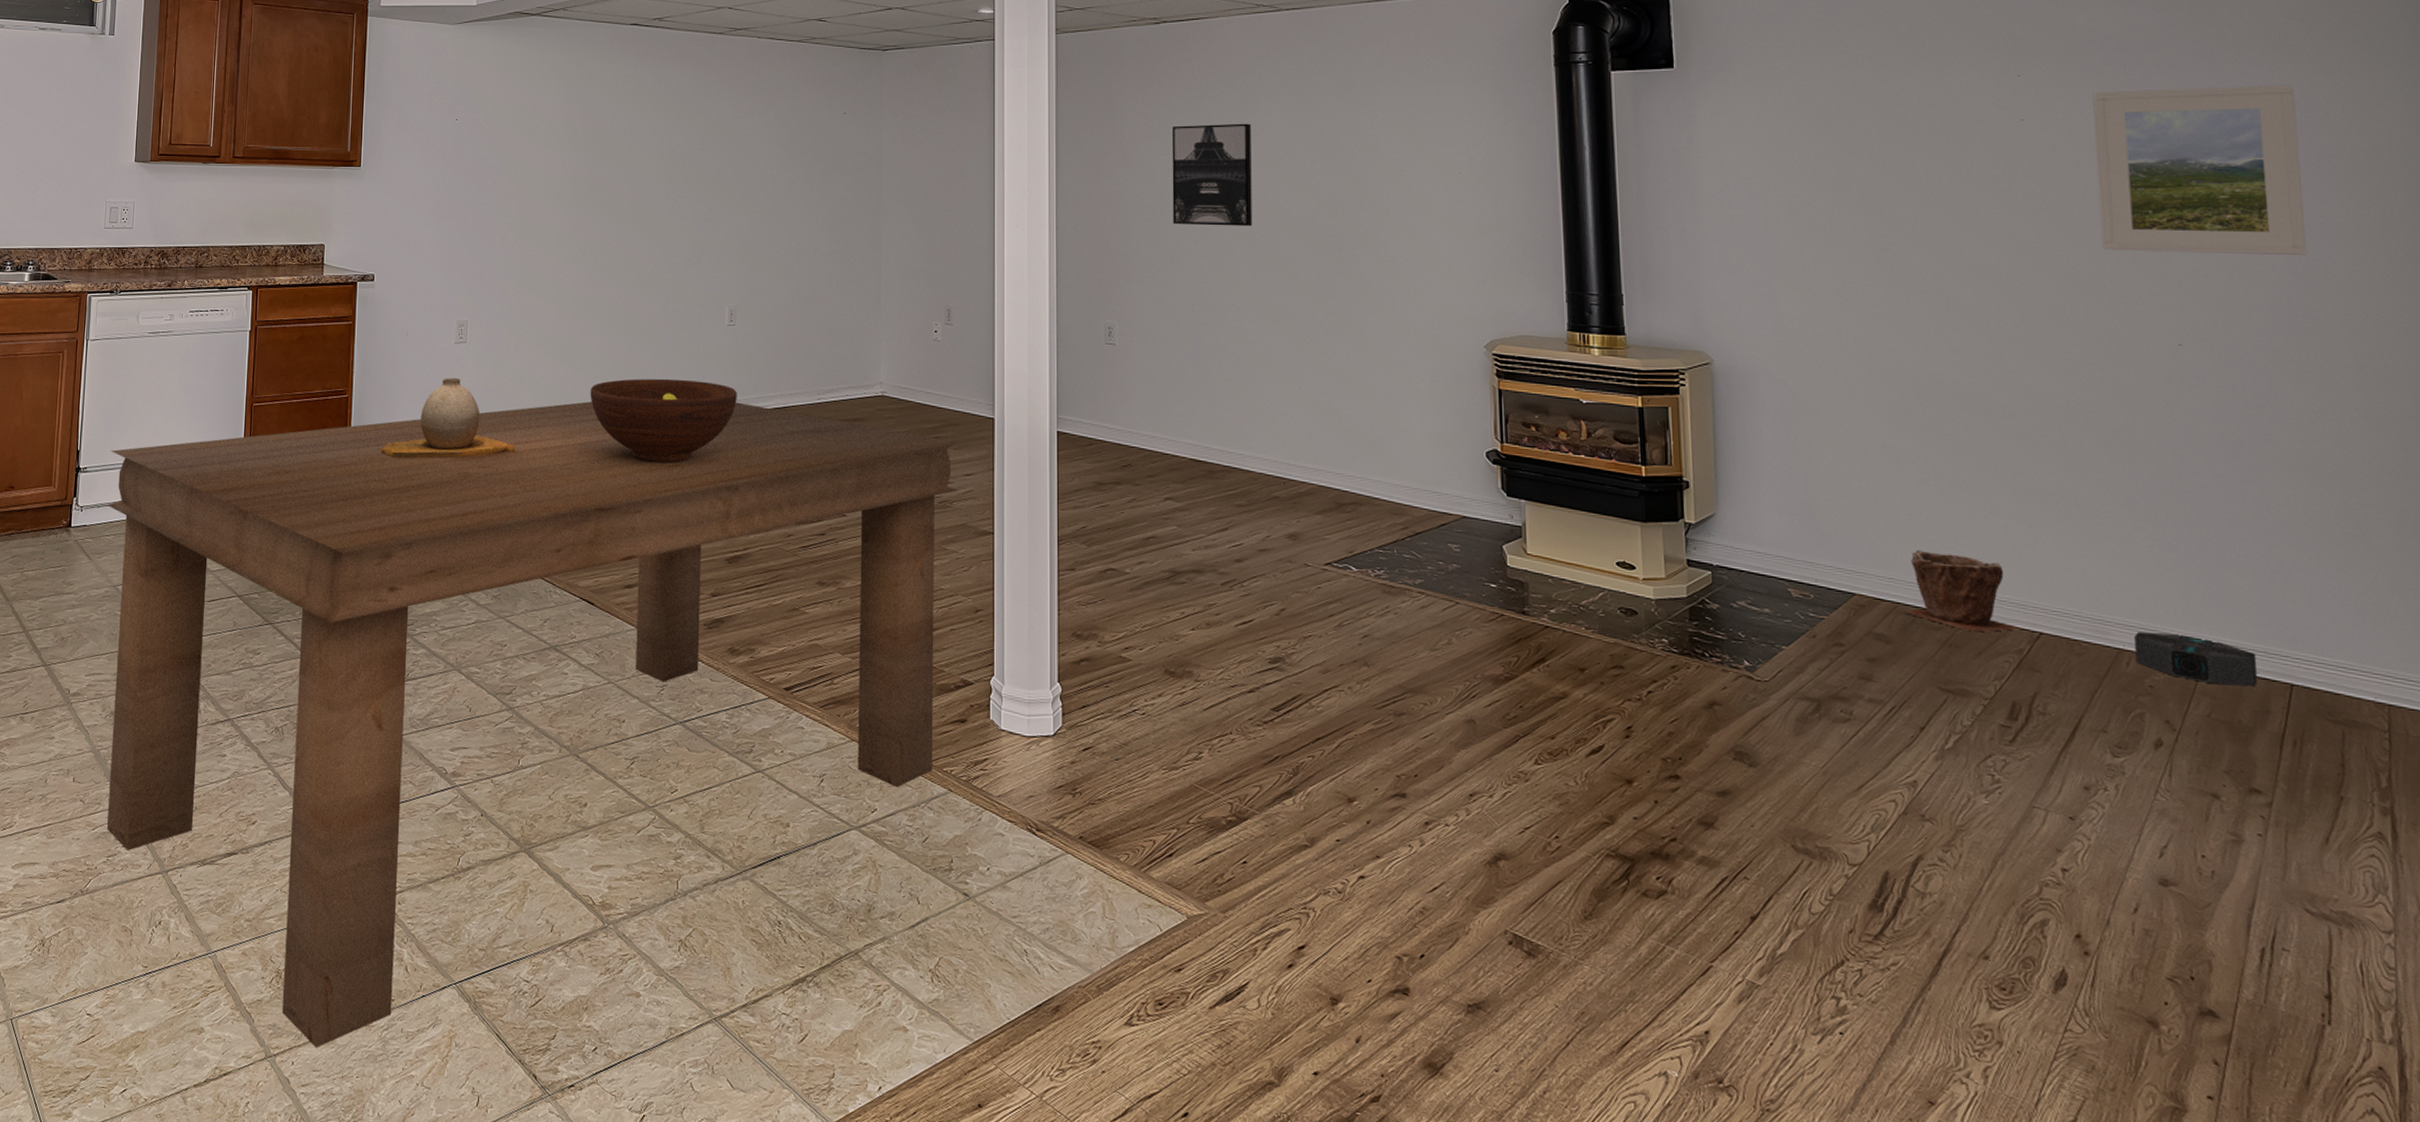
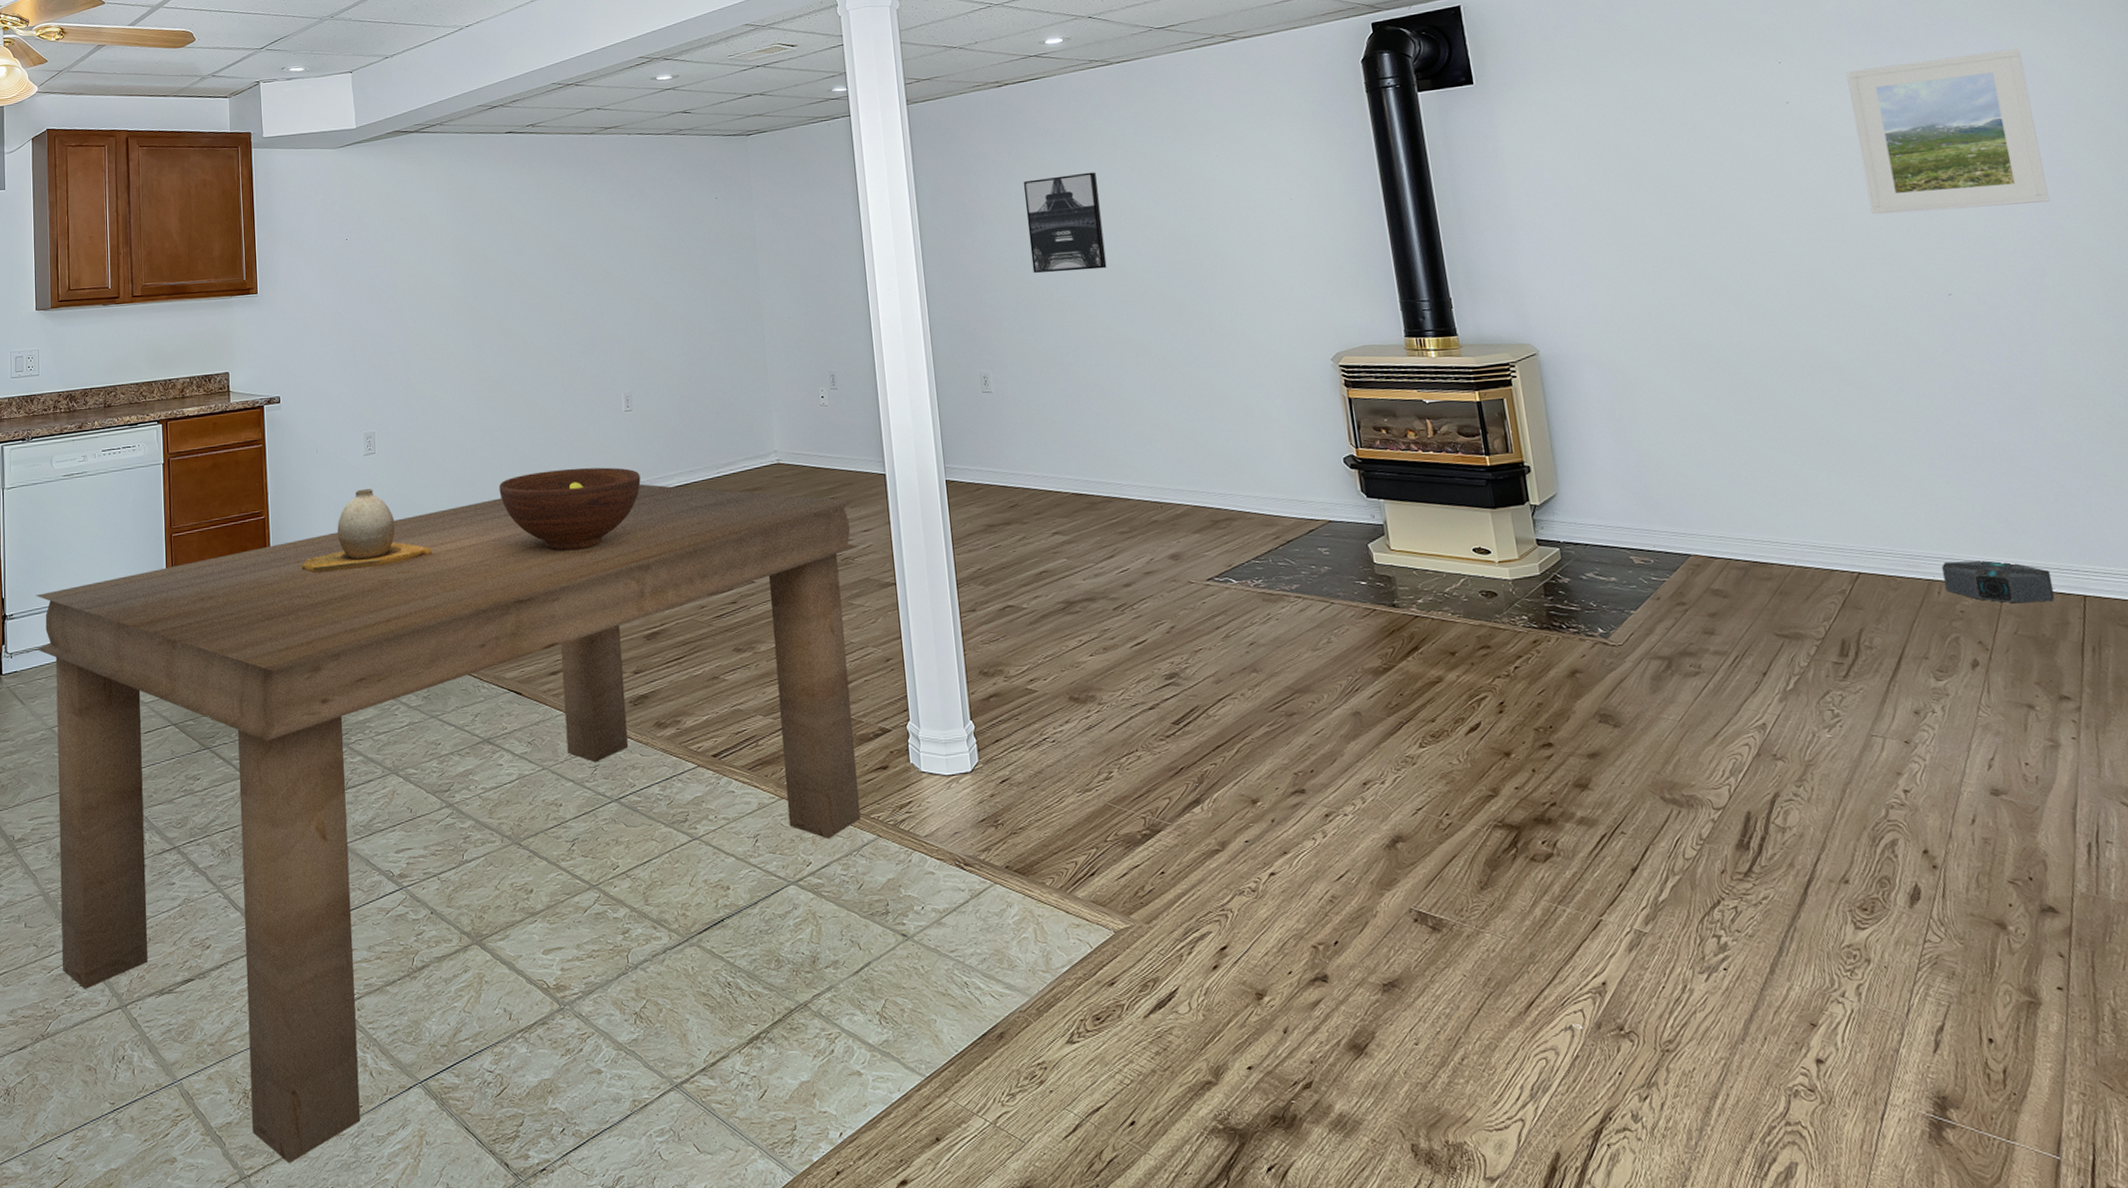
plant pot: present [1904,549,2018,632] -> none [1736,507,1839,579]

